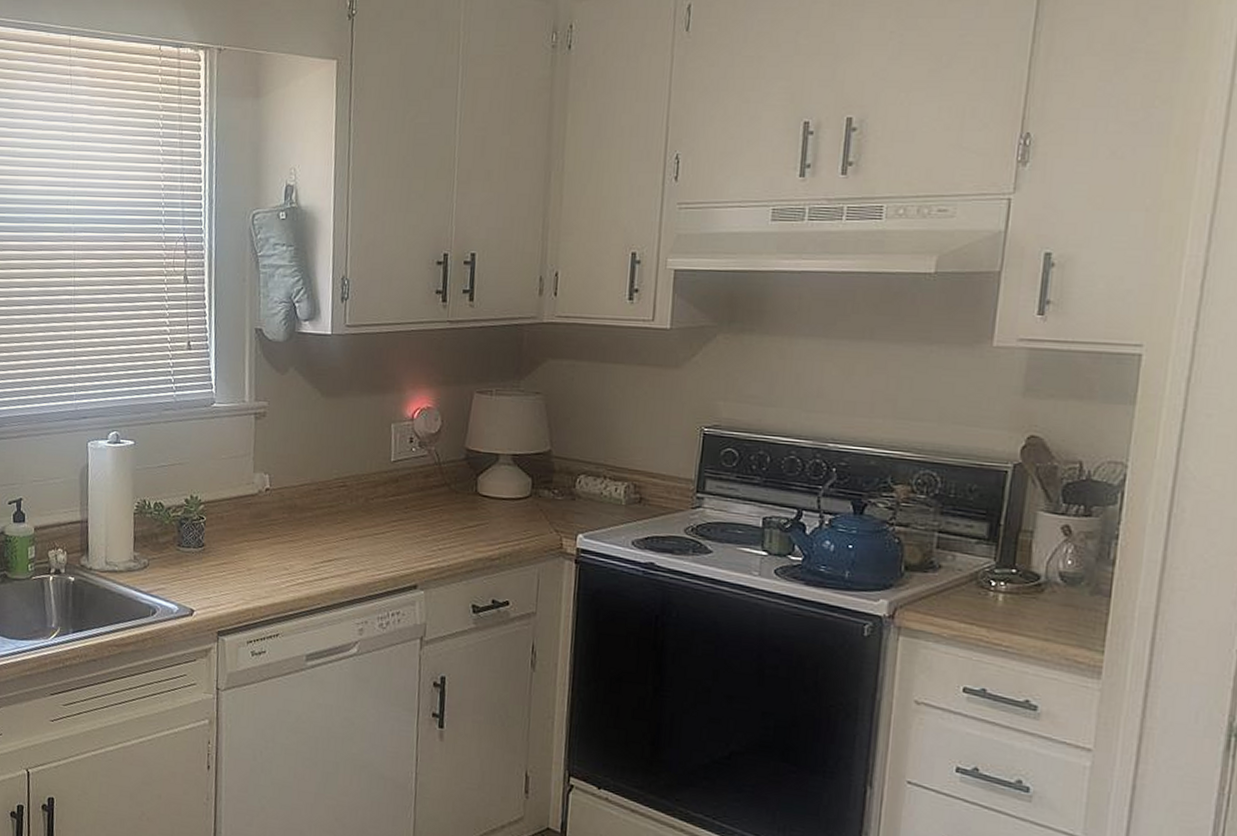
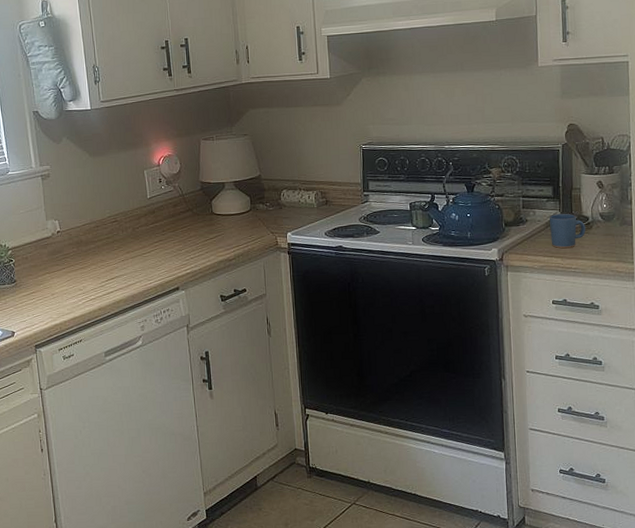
mug: none [974,563,1033,616] -> present [550,213,586,249]

